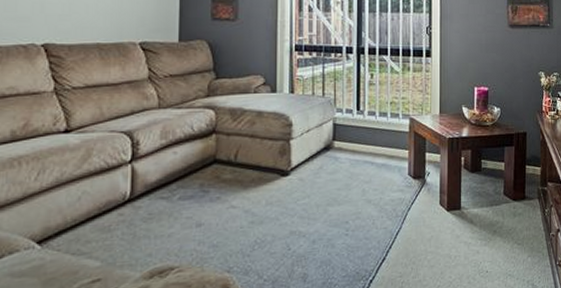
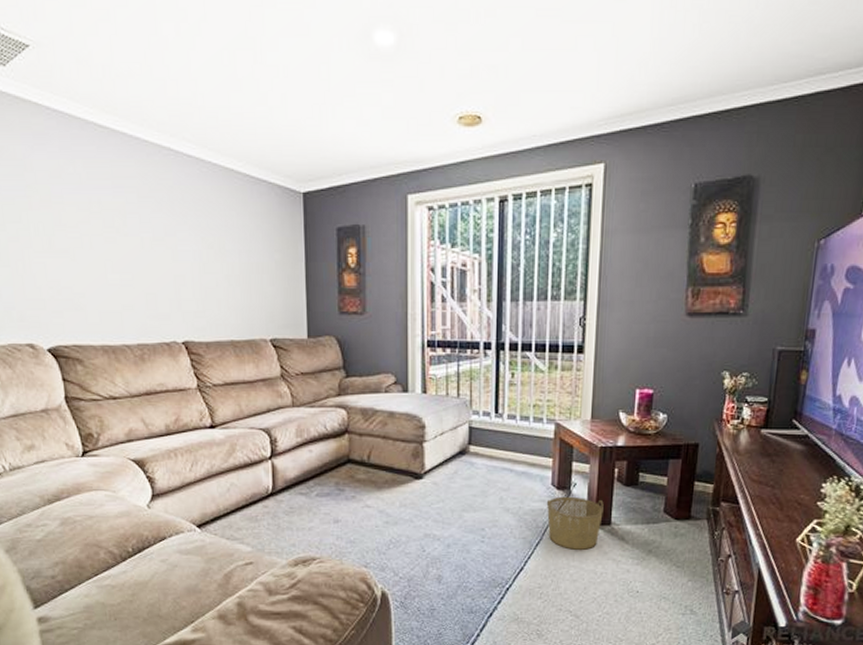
basket: none [404,184,454,236] -> present [546,496,604,550]

